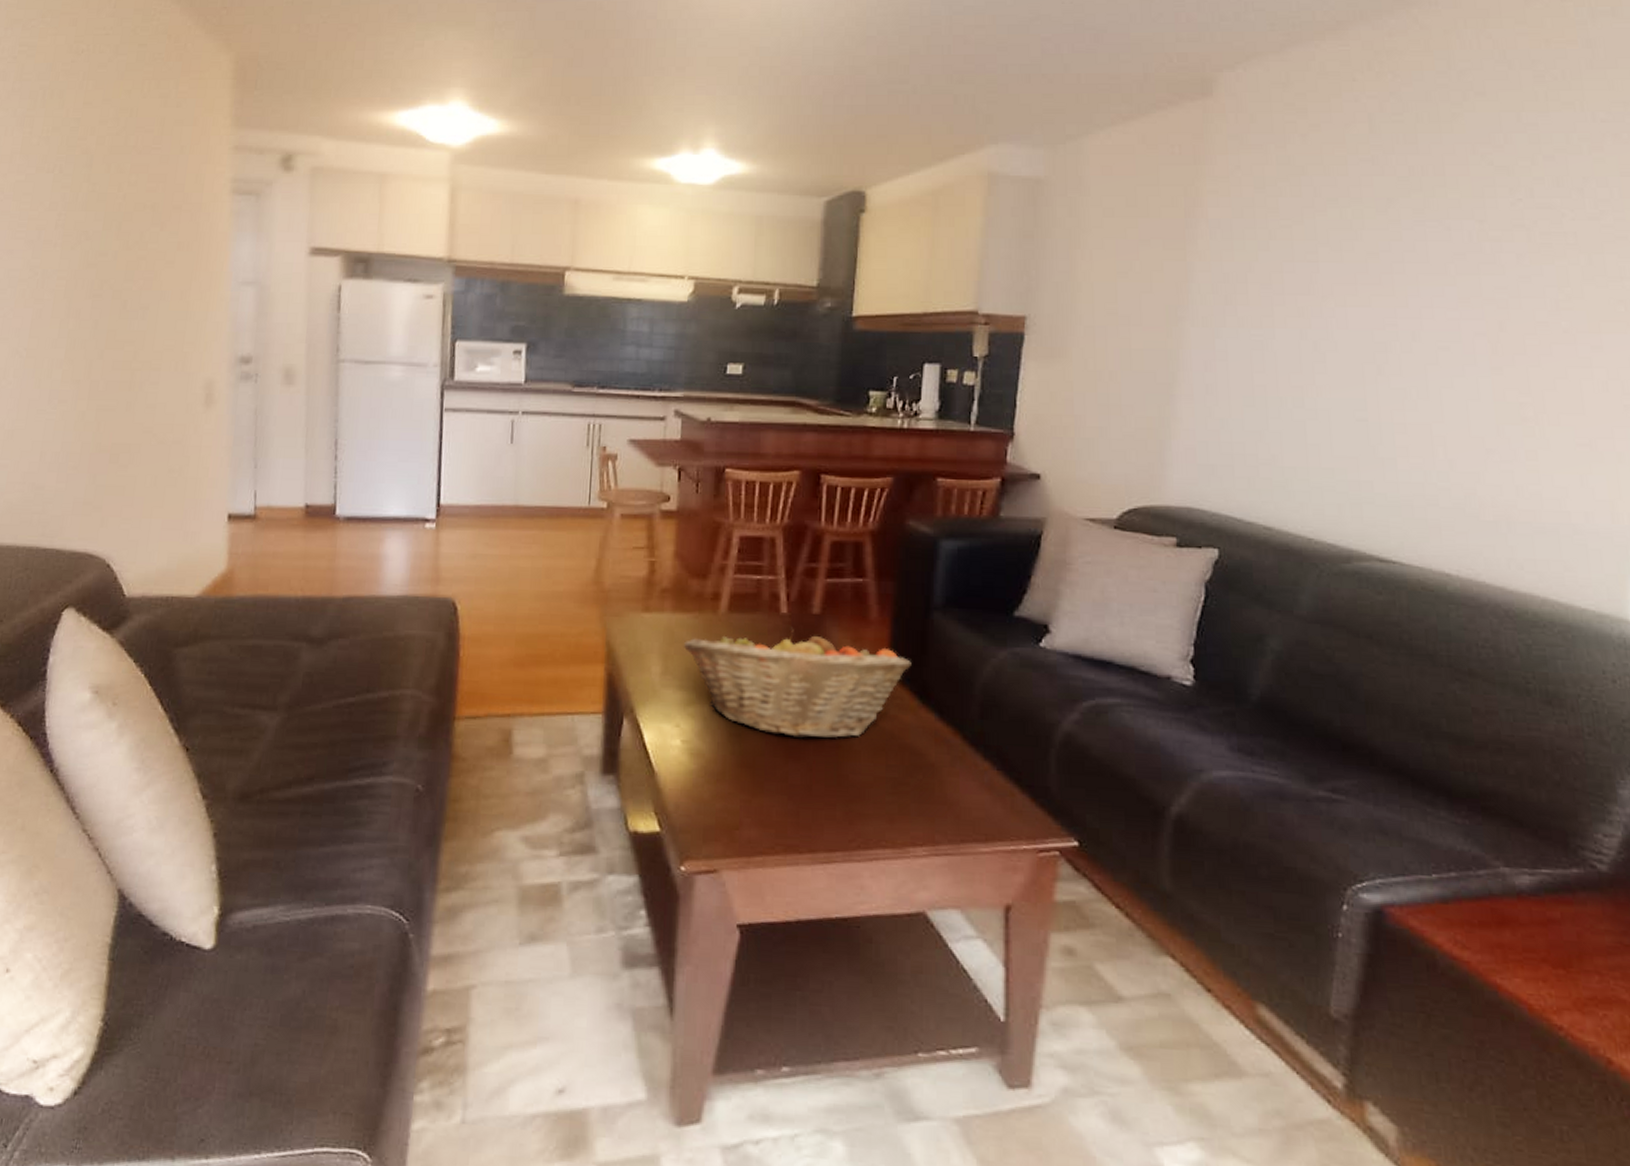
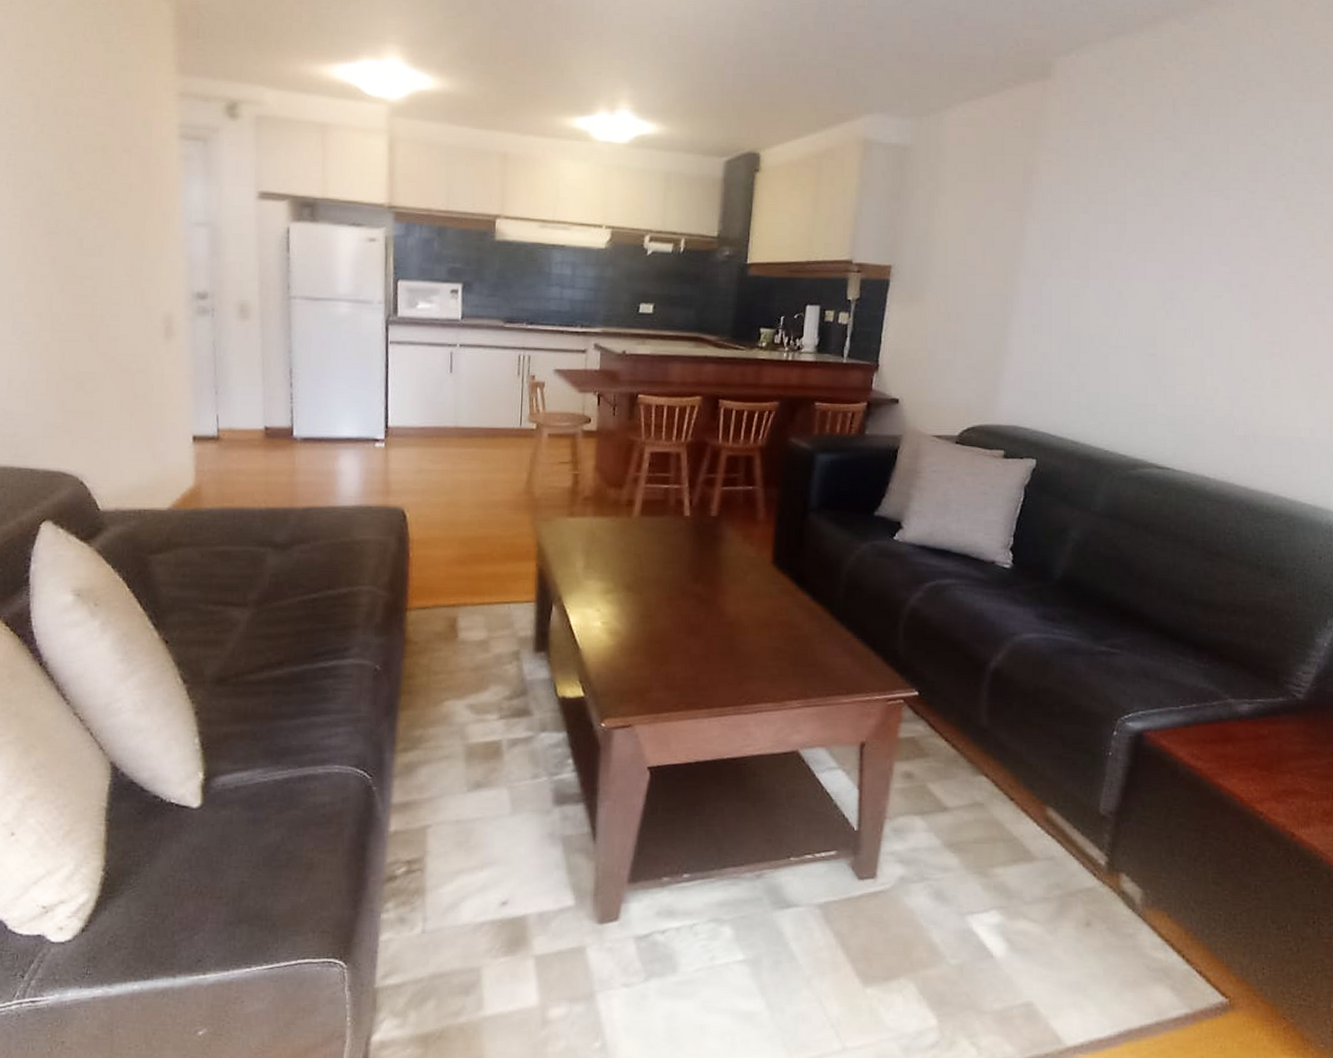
fruit basket: present [684,626,911,739] -> none [603,527,791,618]

